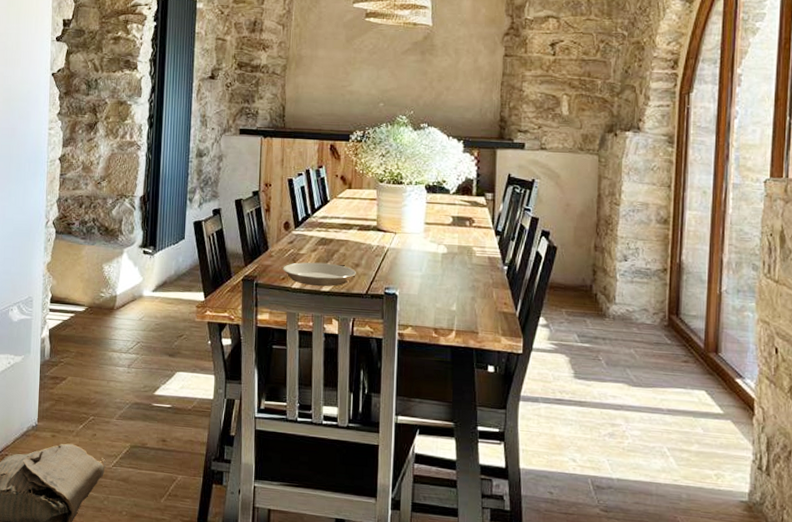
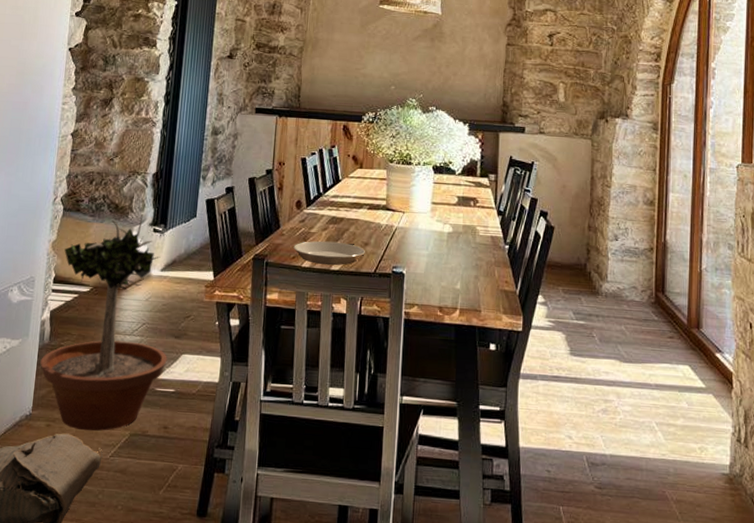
potted tree: none [43,237,163,443] -> present [40,214,167,431]

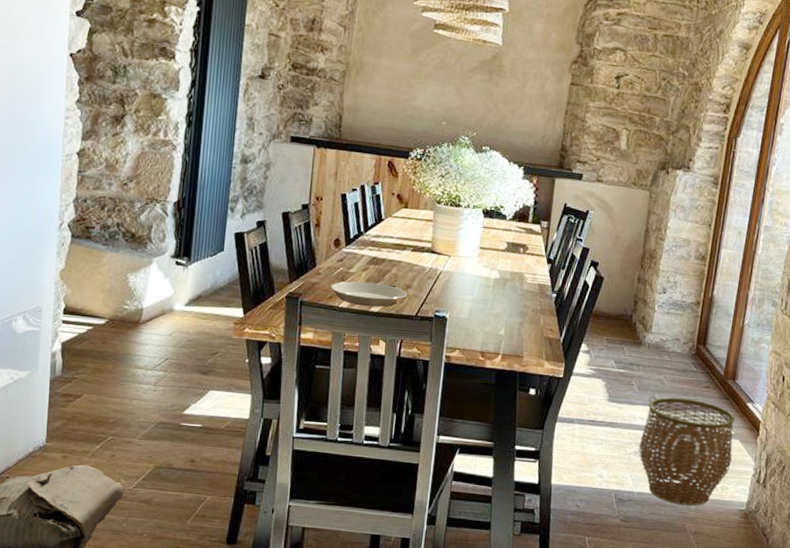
potted tree: present [40,214,167,431] -> none [53,245,193,464]
basket: none [607,348,707,470] -> present [638,396,736,506]

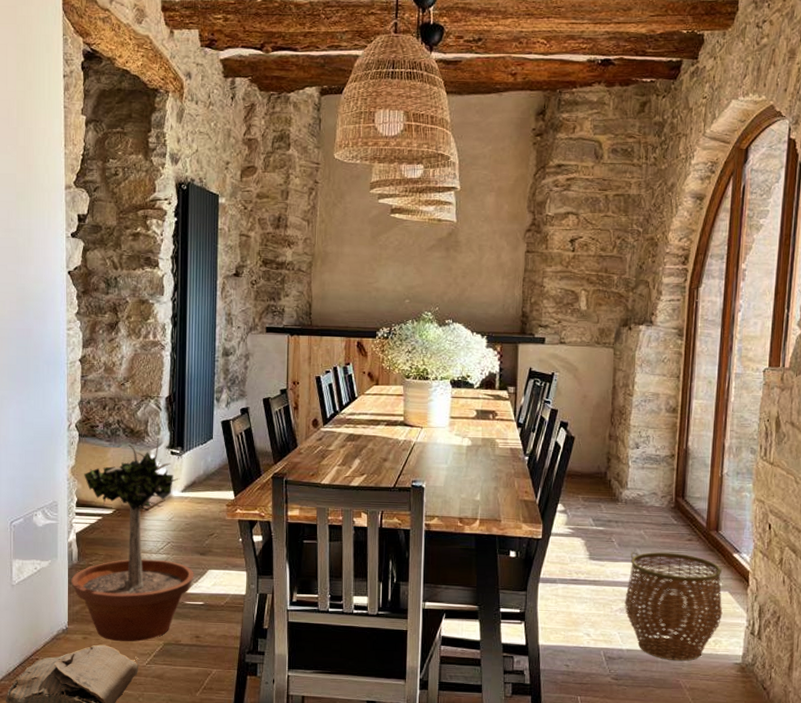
potted tree: none [53,245,193,464] -> present [71,438,194,642]
plate: present [330,281,407,307] -> none [312,458,384,482]

